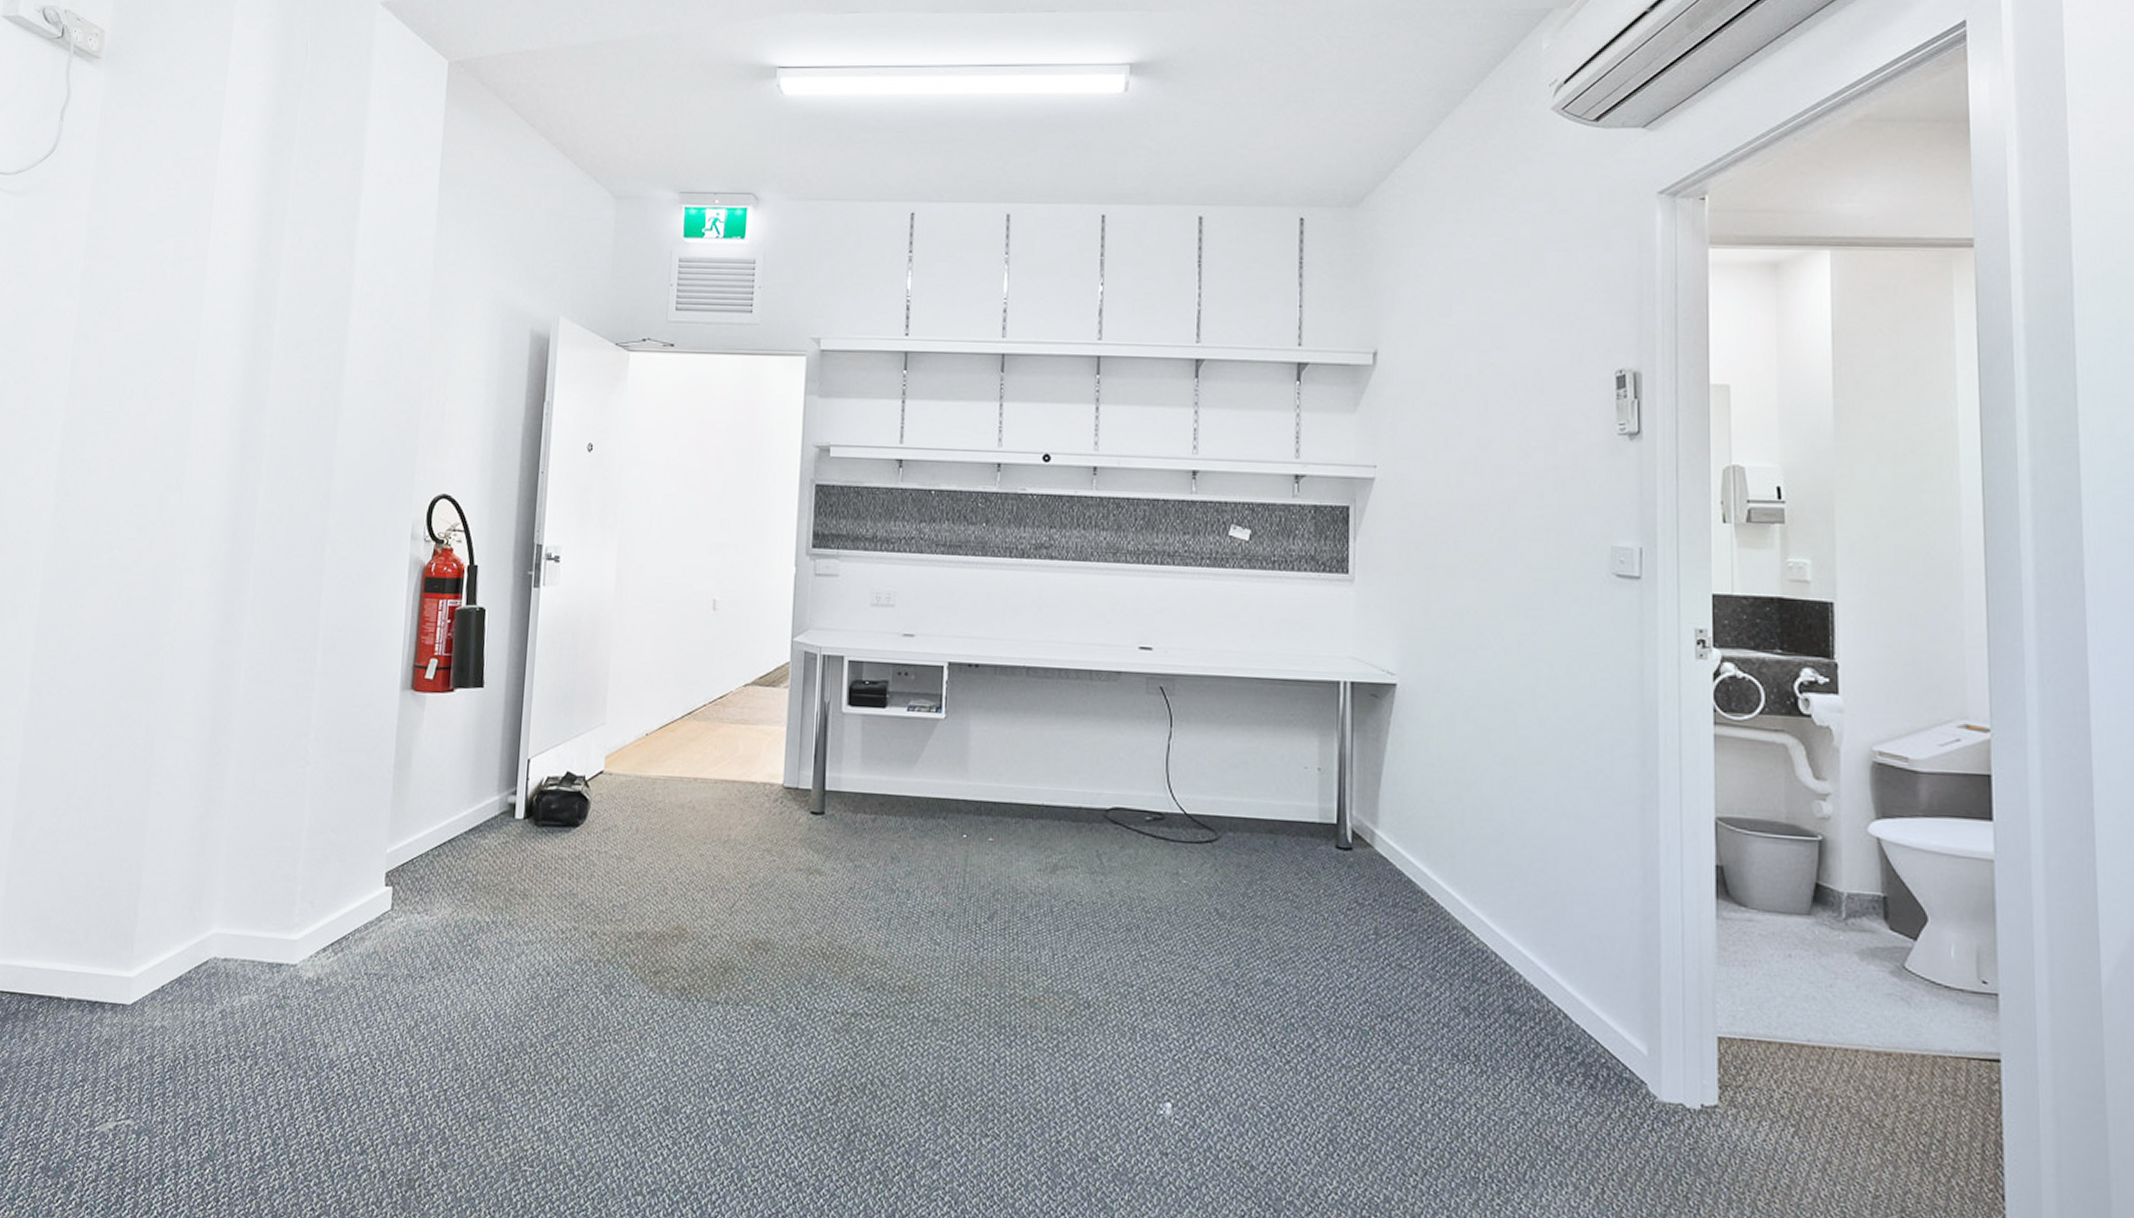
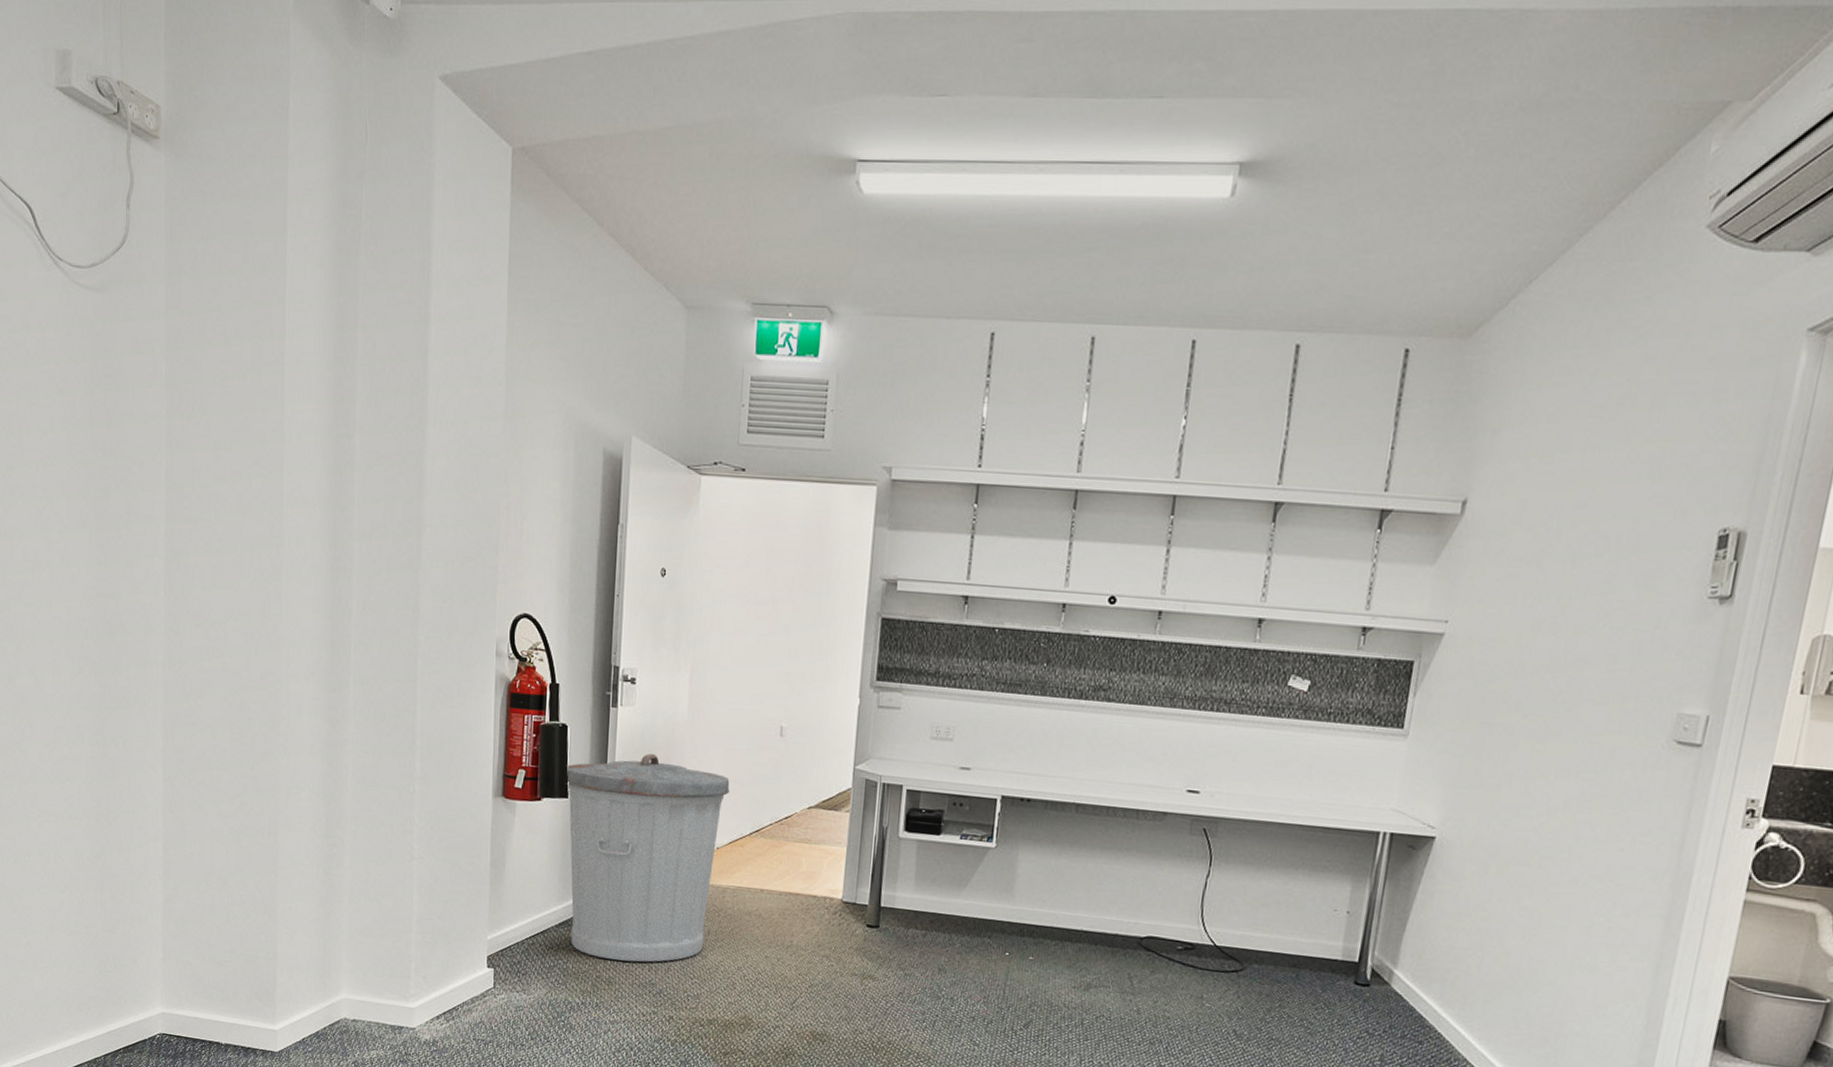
trash can: none [481,635,660,870] -> present [565,754,730,963]

